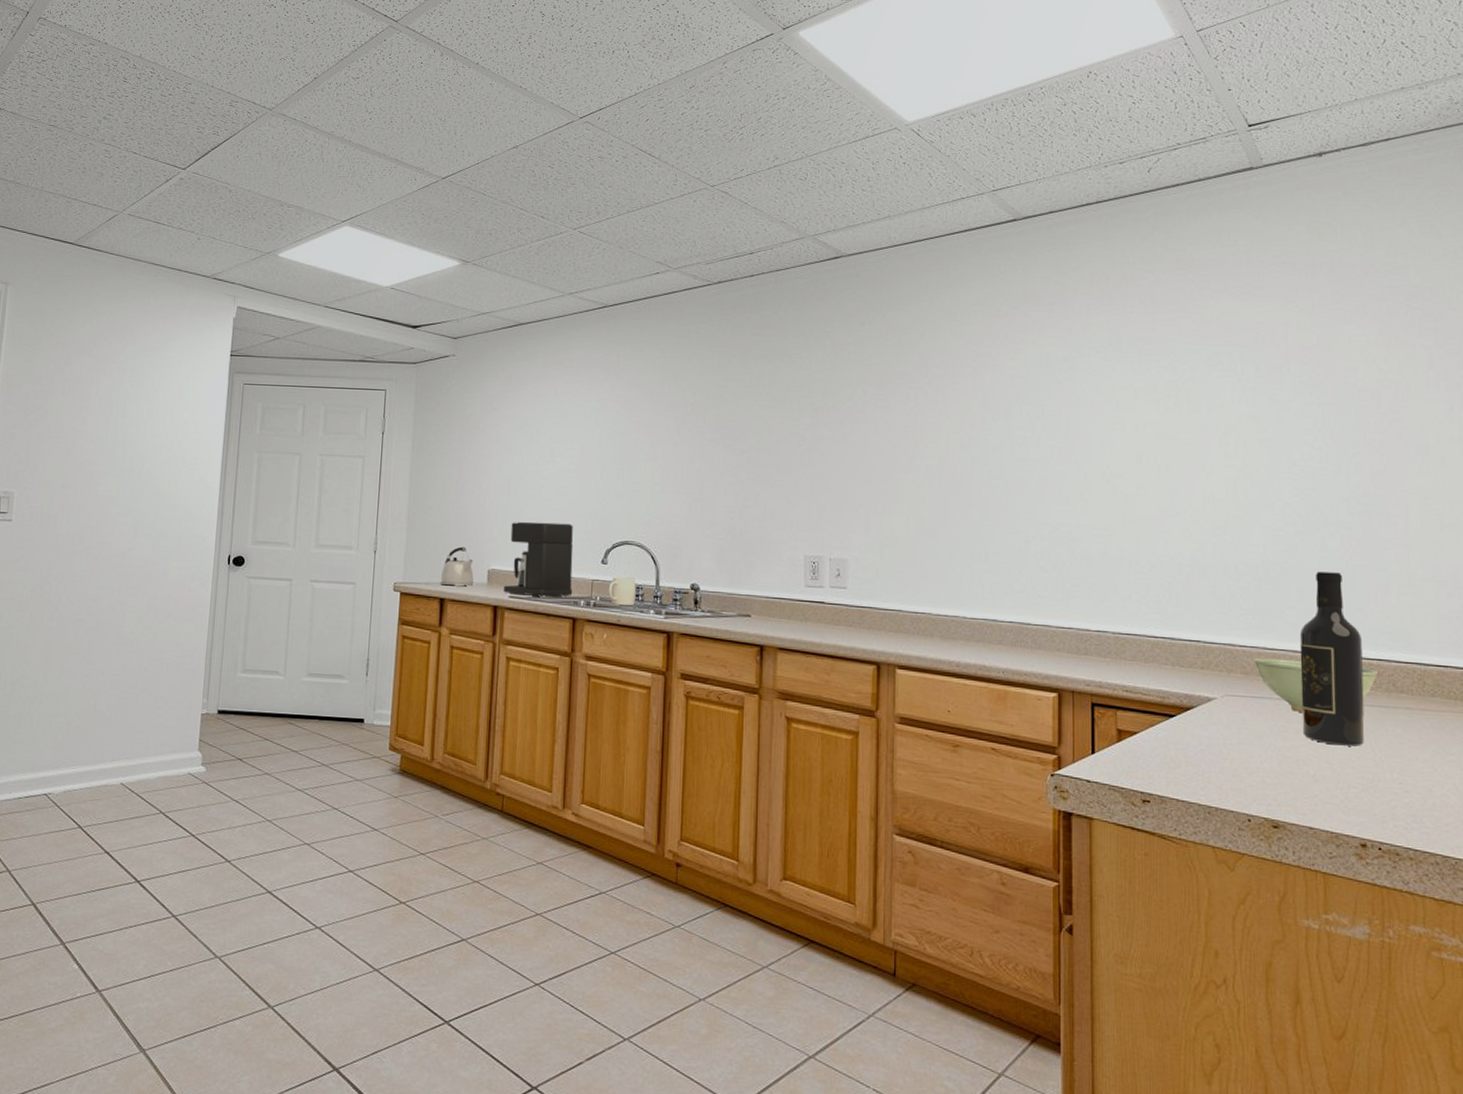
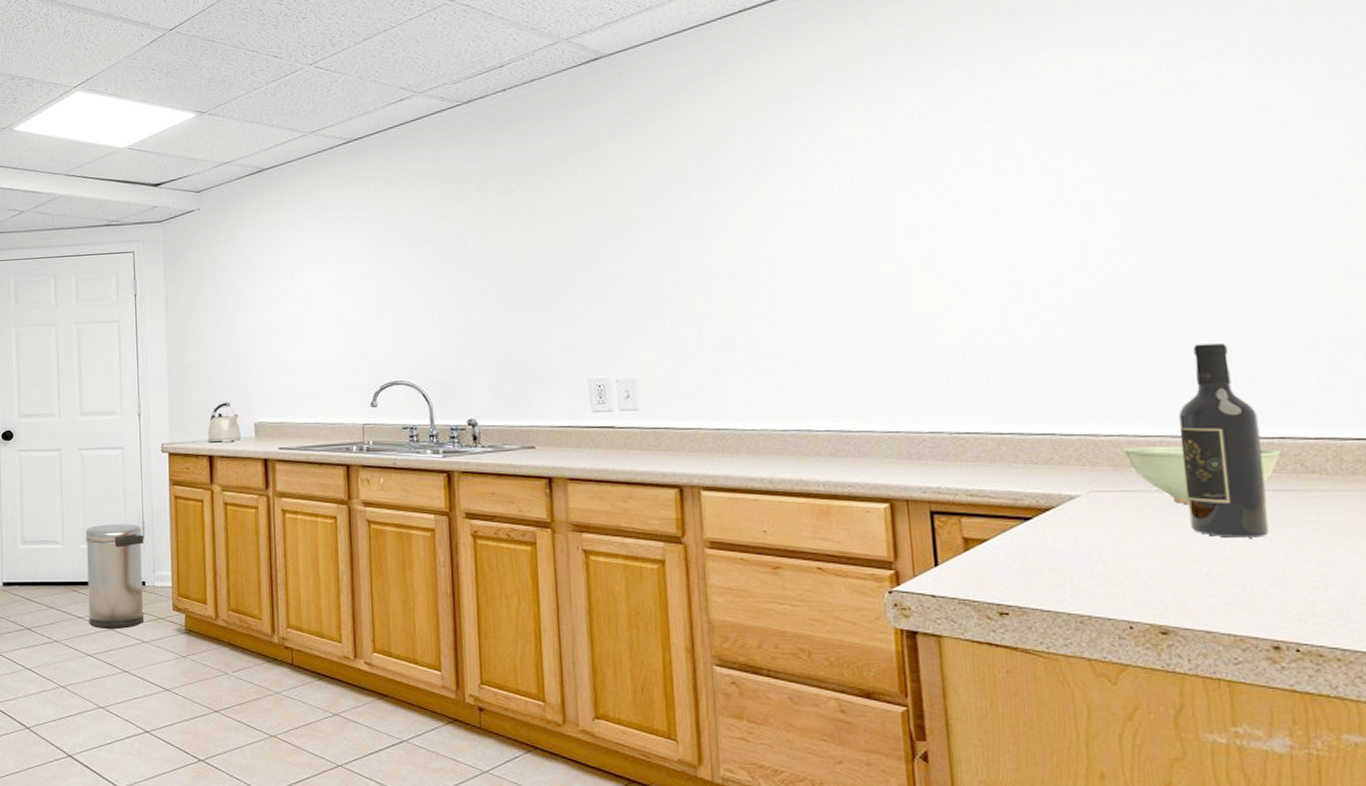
pedal bin: none [303,658,368,765] -> present [85,524,144,629]
coffee maker: present [503,521,574,598] -> none [271,369,344,447]
mug: present [608,577,636,606] -> none [380,418,410,449]

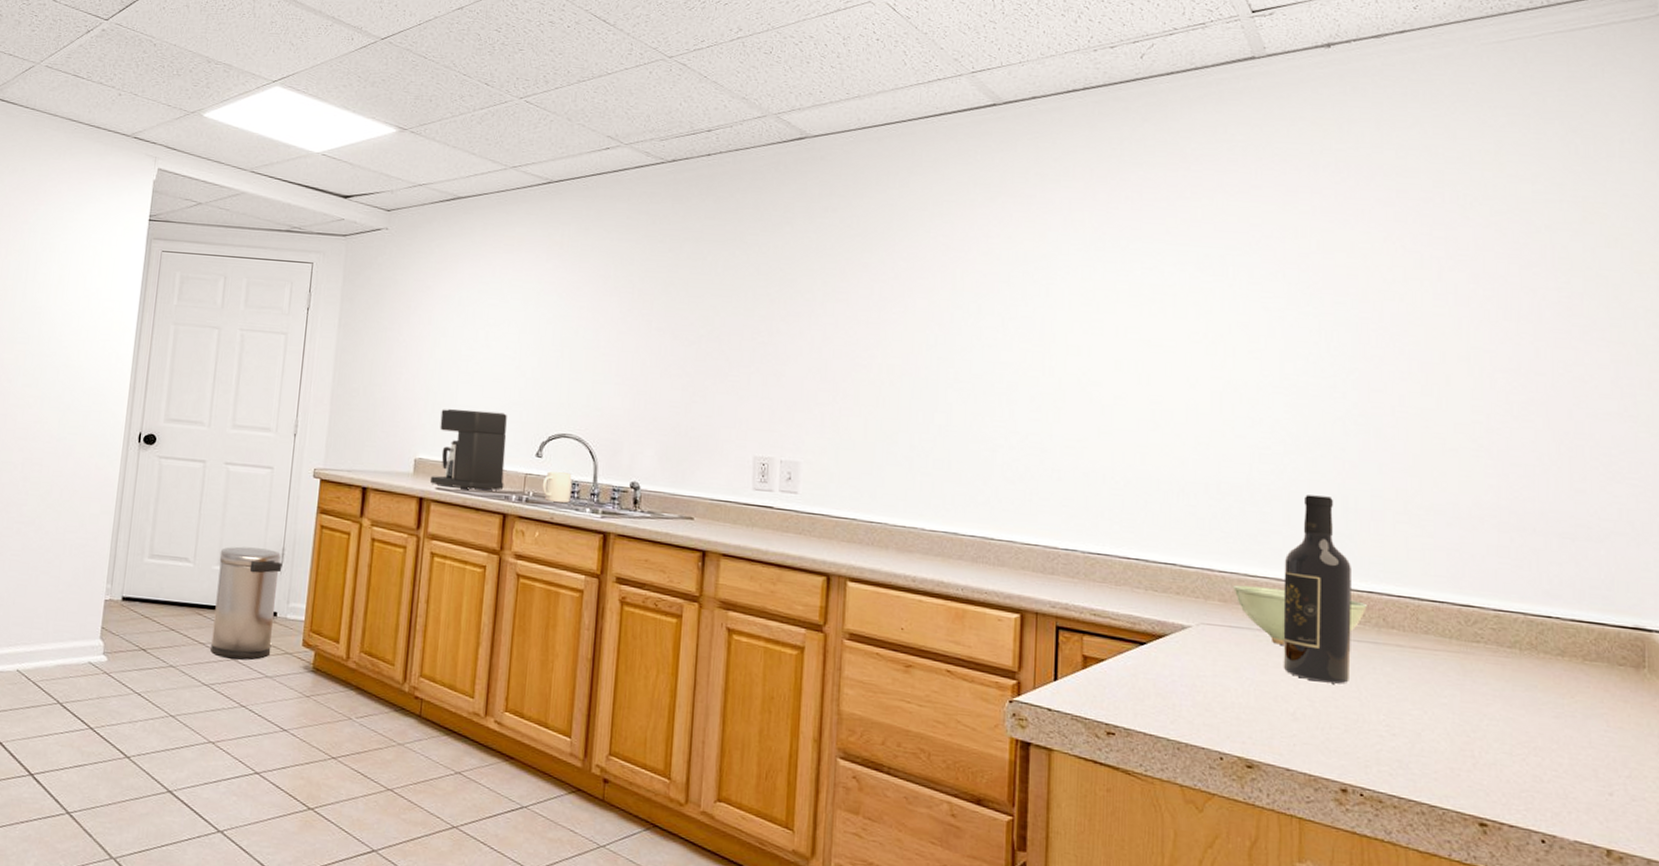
kettle: present [207,402,241,442] -> none [363,433,399,476]
coffee maker: none [271,369,344,447] -> present [430,409,507,491]
mug: none [380,418,410,449] -> present [542,471,572,503]

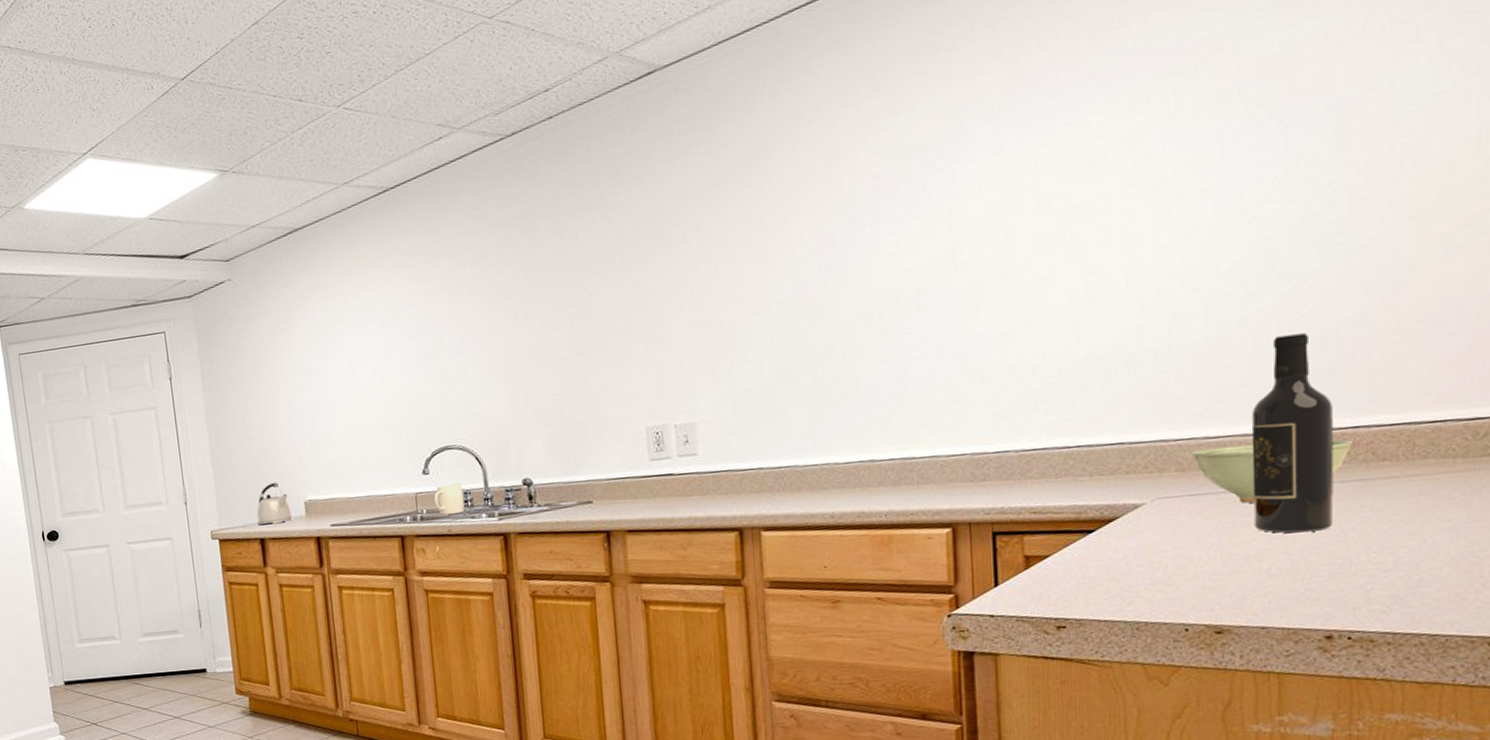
pedal bin: present [210,546,283,660] -> none [141,613,209,718]
kettle: none [363,433,399,476] -> present [256,482,292,524]
coffee maker: present [430,409,507,491] -> none [321,438,397,522]

